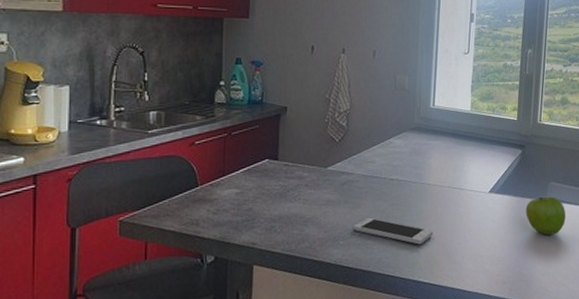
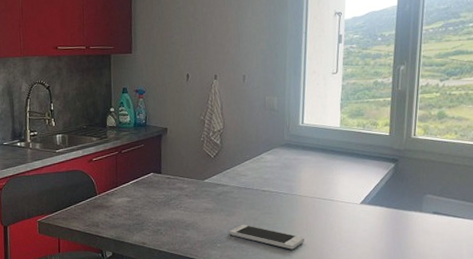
fruit: present [525,196,566,235] -> none [399,208,443,246]

